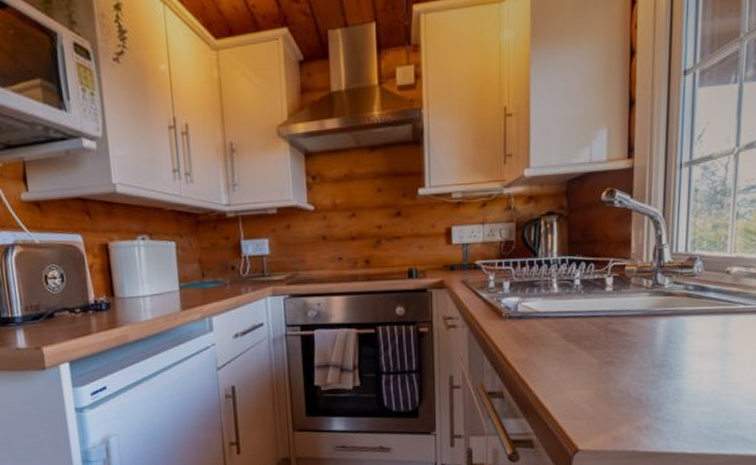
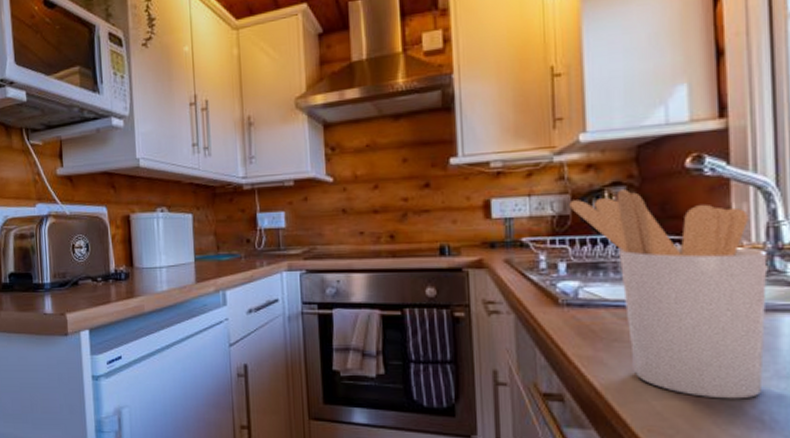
utensil holder: none [514,218,653,387] -> present [569,189,768,399]

